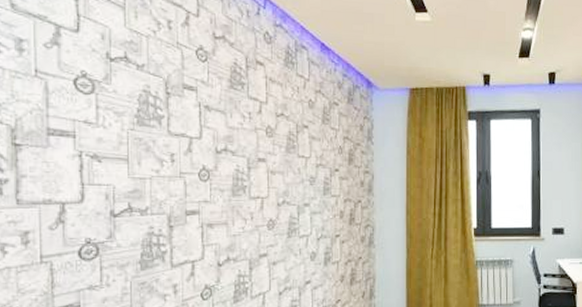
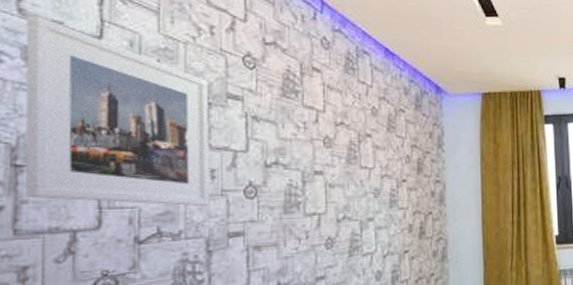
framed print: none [17,9,171,187] -> present [25,15,210,207]

